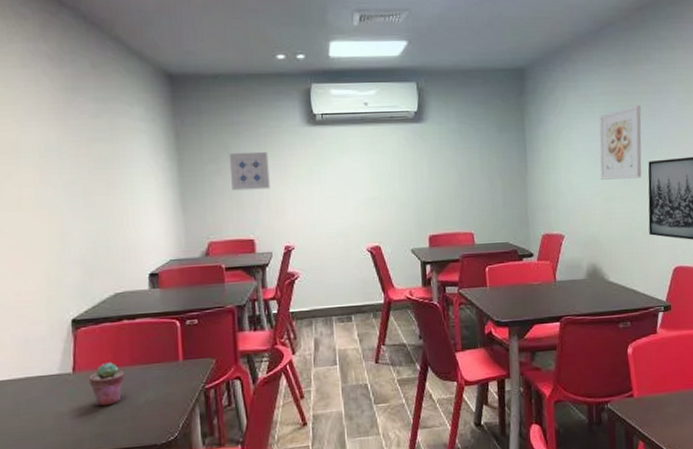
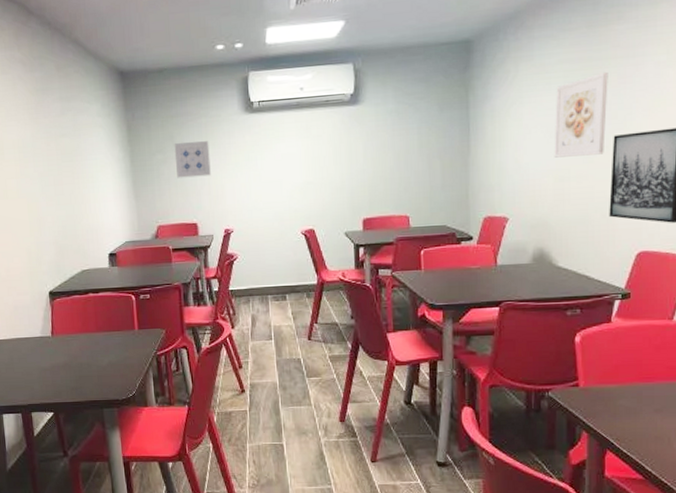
potted succulent: present [89,361,124,407] -> none [64,328,91,365]

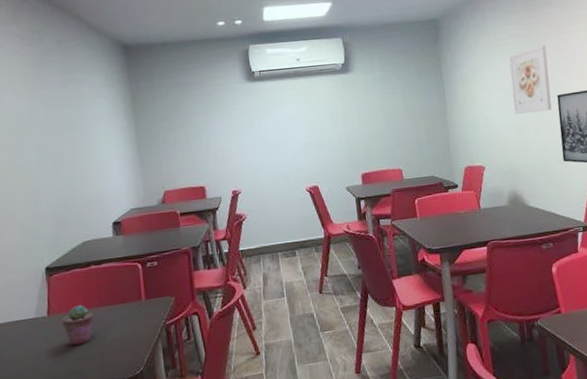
potted succulent: none [64,328,91,365] -> present [62,304,93,346]
wall art: present [174,141,211,178] -> none [179,108,217,144]

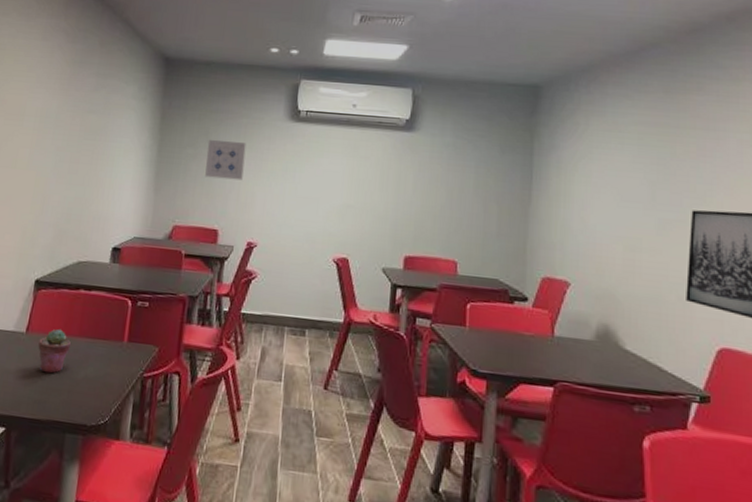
wall art: none [179,108,217,144] -> present [205,139,247,181]
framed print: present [509,44,552,114] -> none [624,141,686,229]

